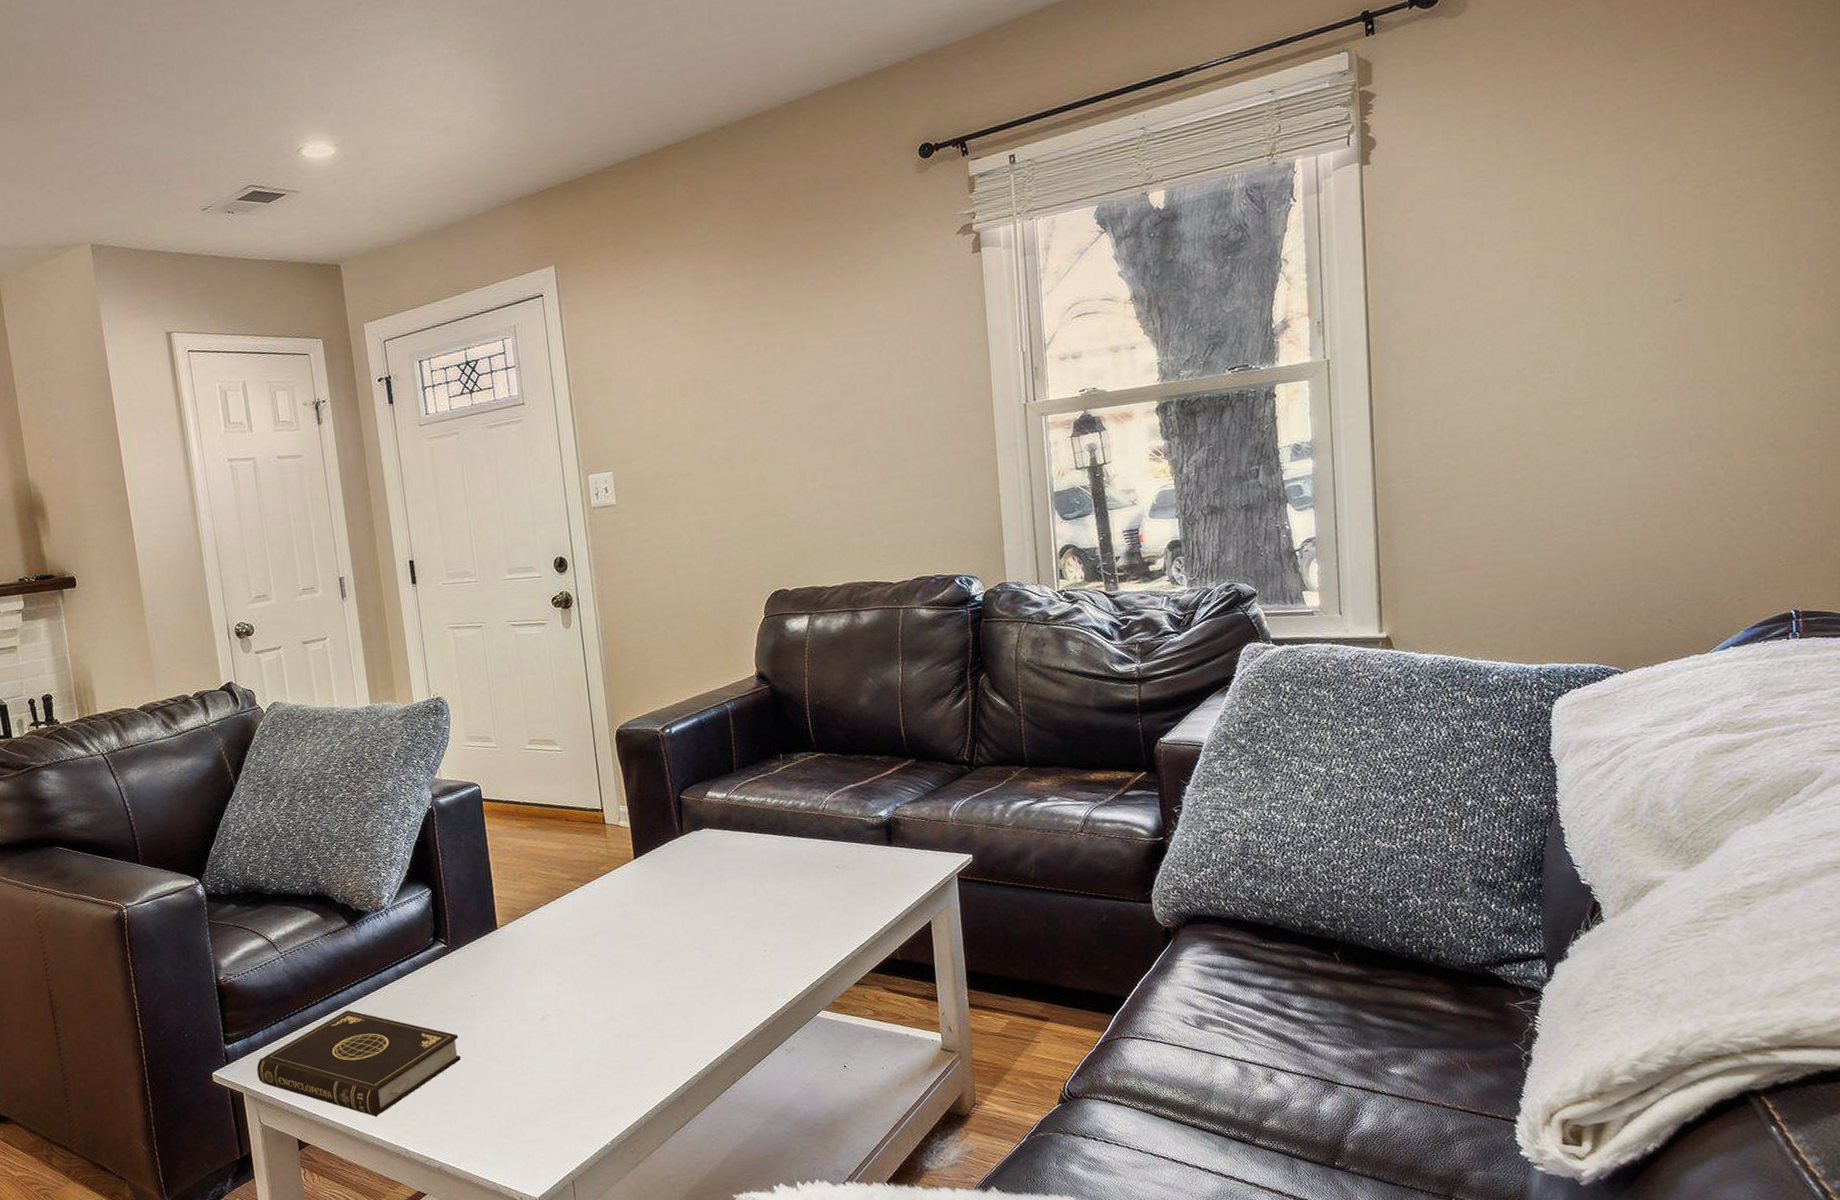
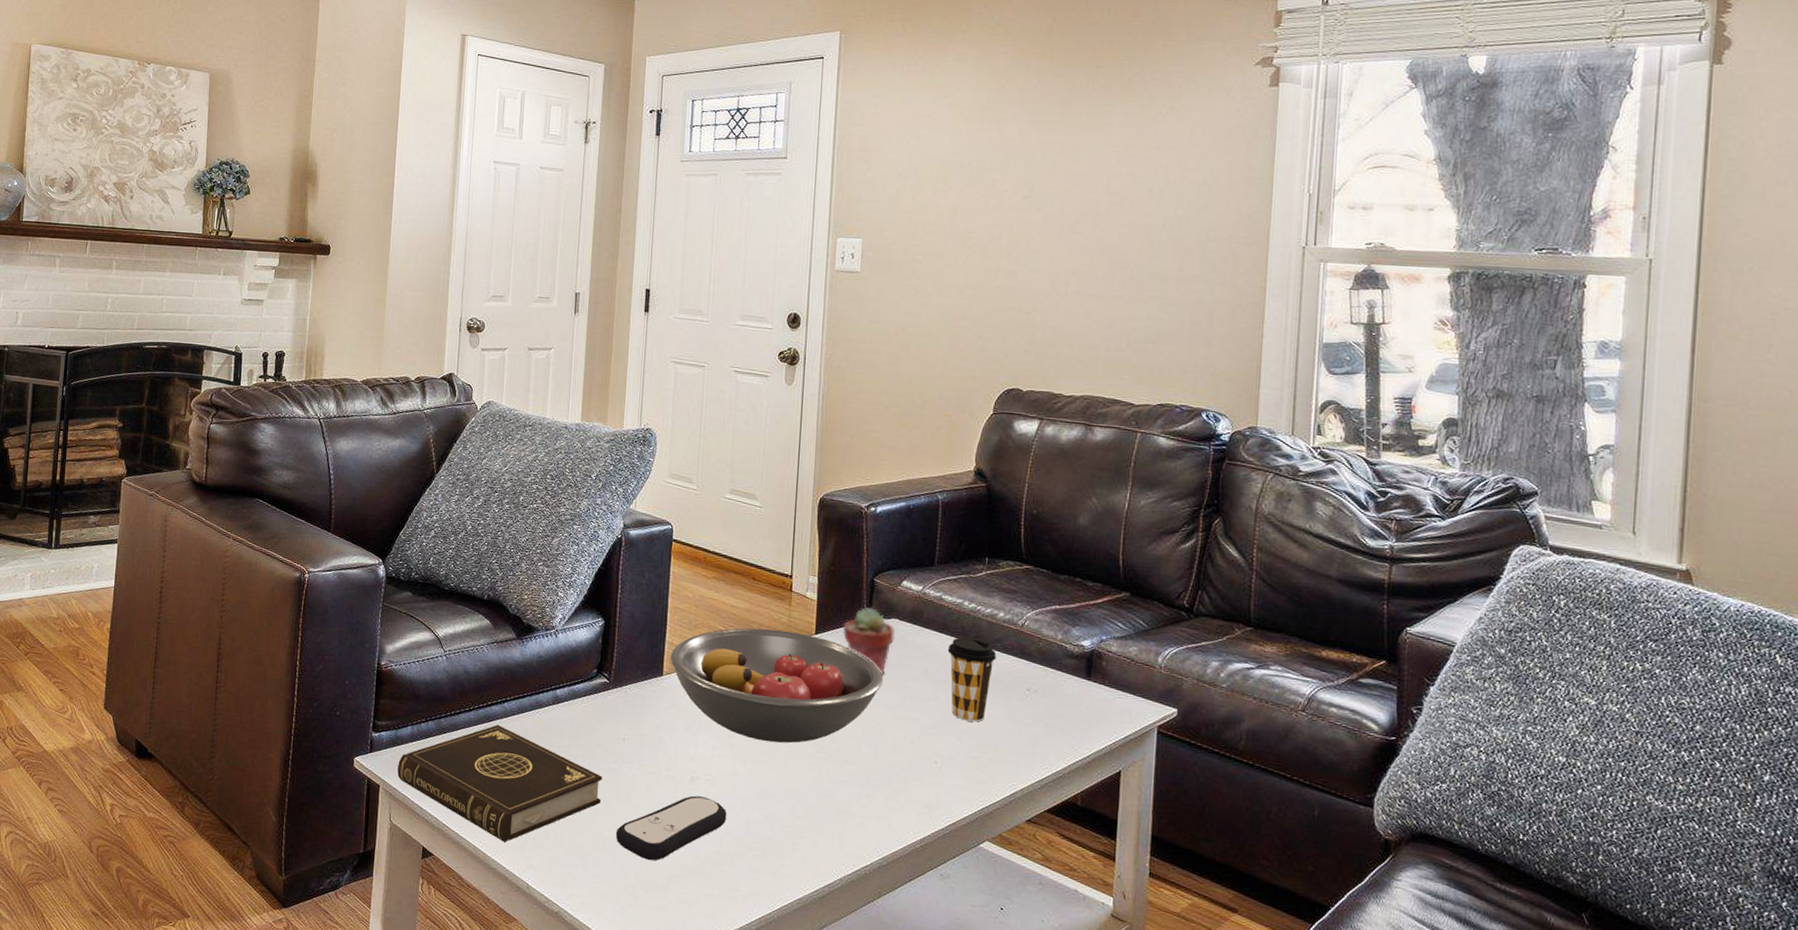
remote control: none [480,1031,583,1101] -> present [615,795,727,861]
fruit bowl: none [501,860,705,968] -> present [670,628,883,744]
potted succulent: none [659,823,708,884] -> present [843,607,895,676]
coffee cup: none [758,830,804,908] -> present [947,637,997,722]

